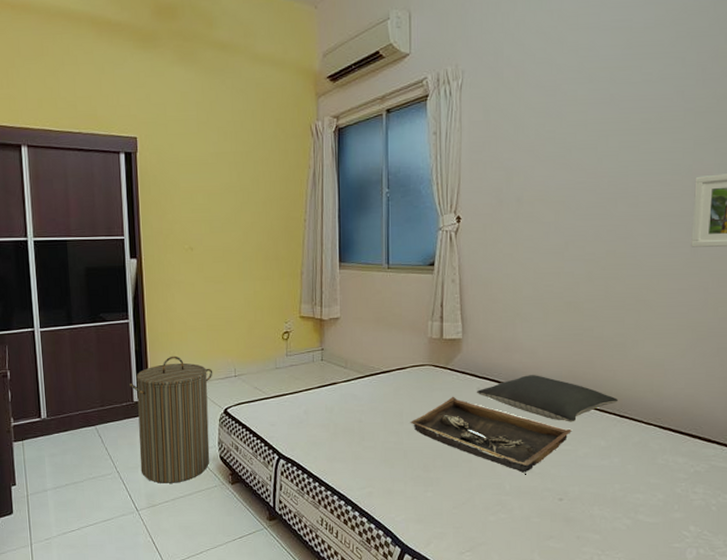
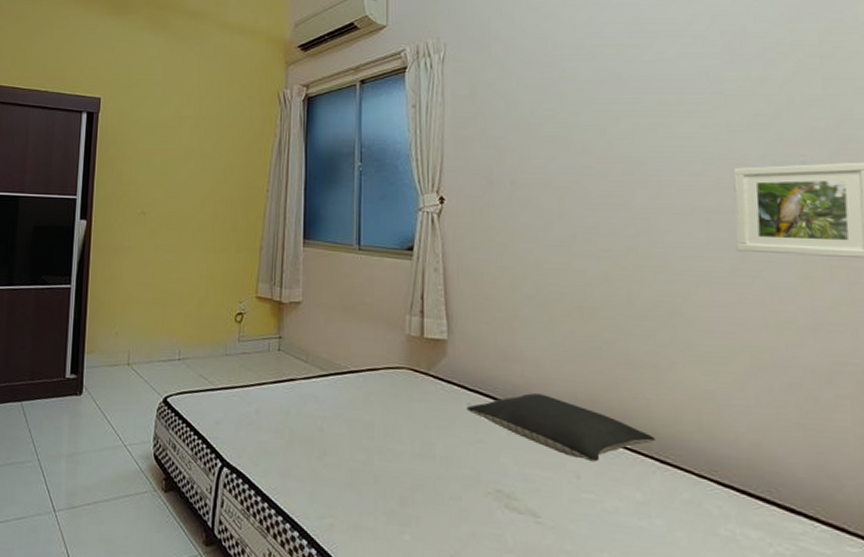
laundry hamper: present [128,356,213,483] -> none [62,329,155,482]
tray: present [409,396,572,474] -> none [382,410,594,526]

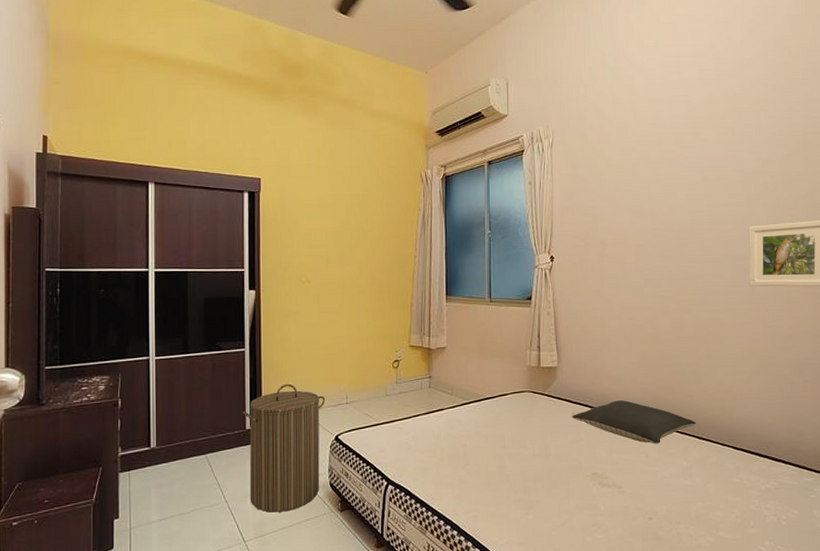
laundry hamper: none [62,329,155,482] -> present [241,383,326,513]

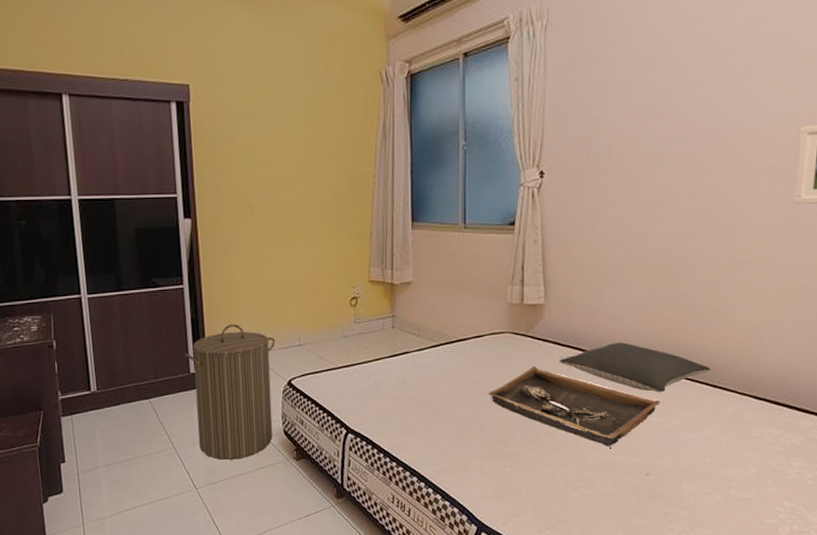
tray: none [511,421,657,494] -> present [487,365,660,448]

